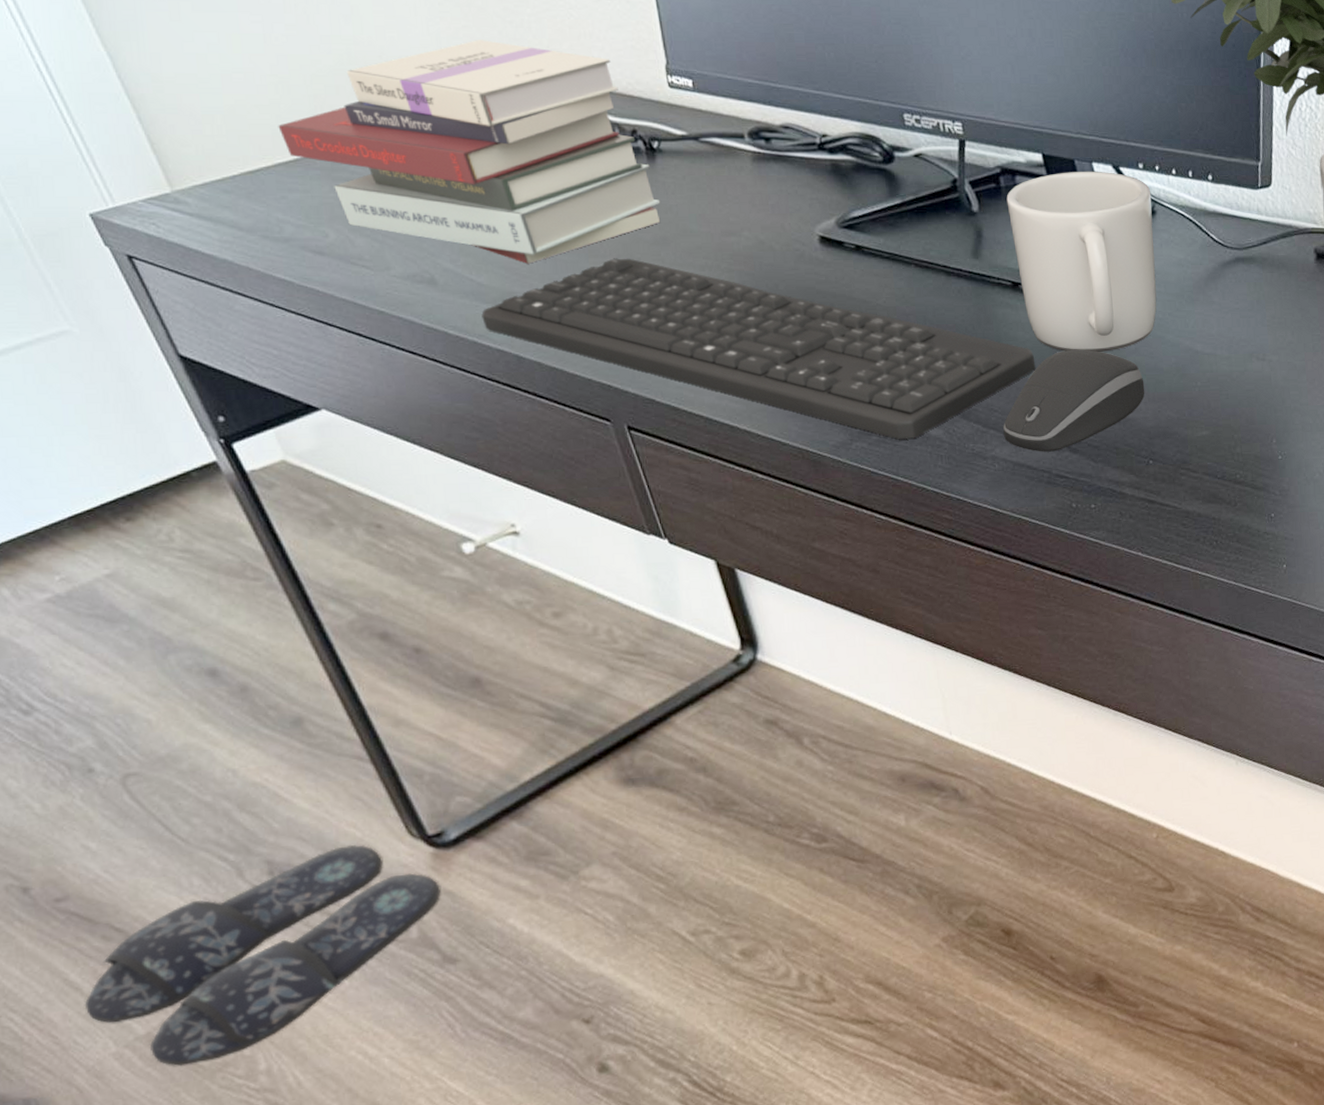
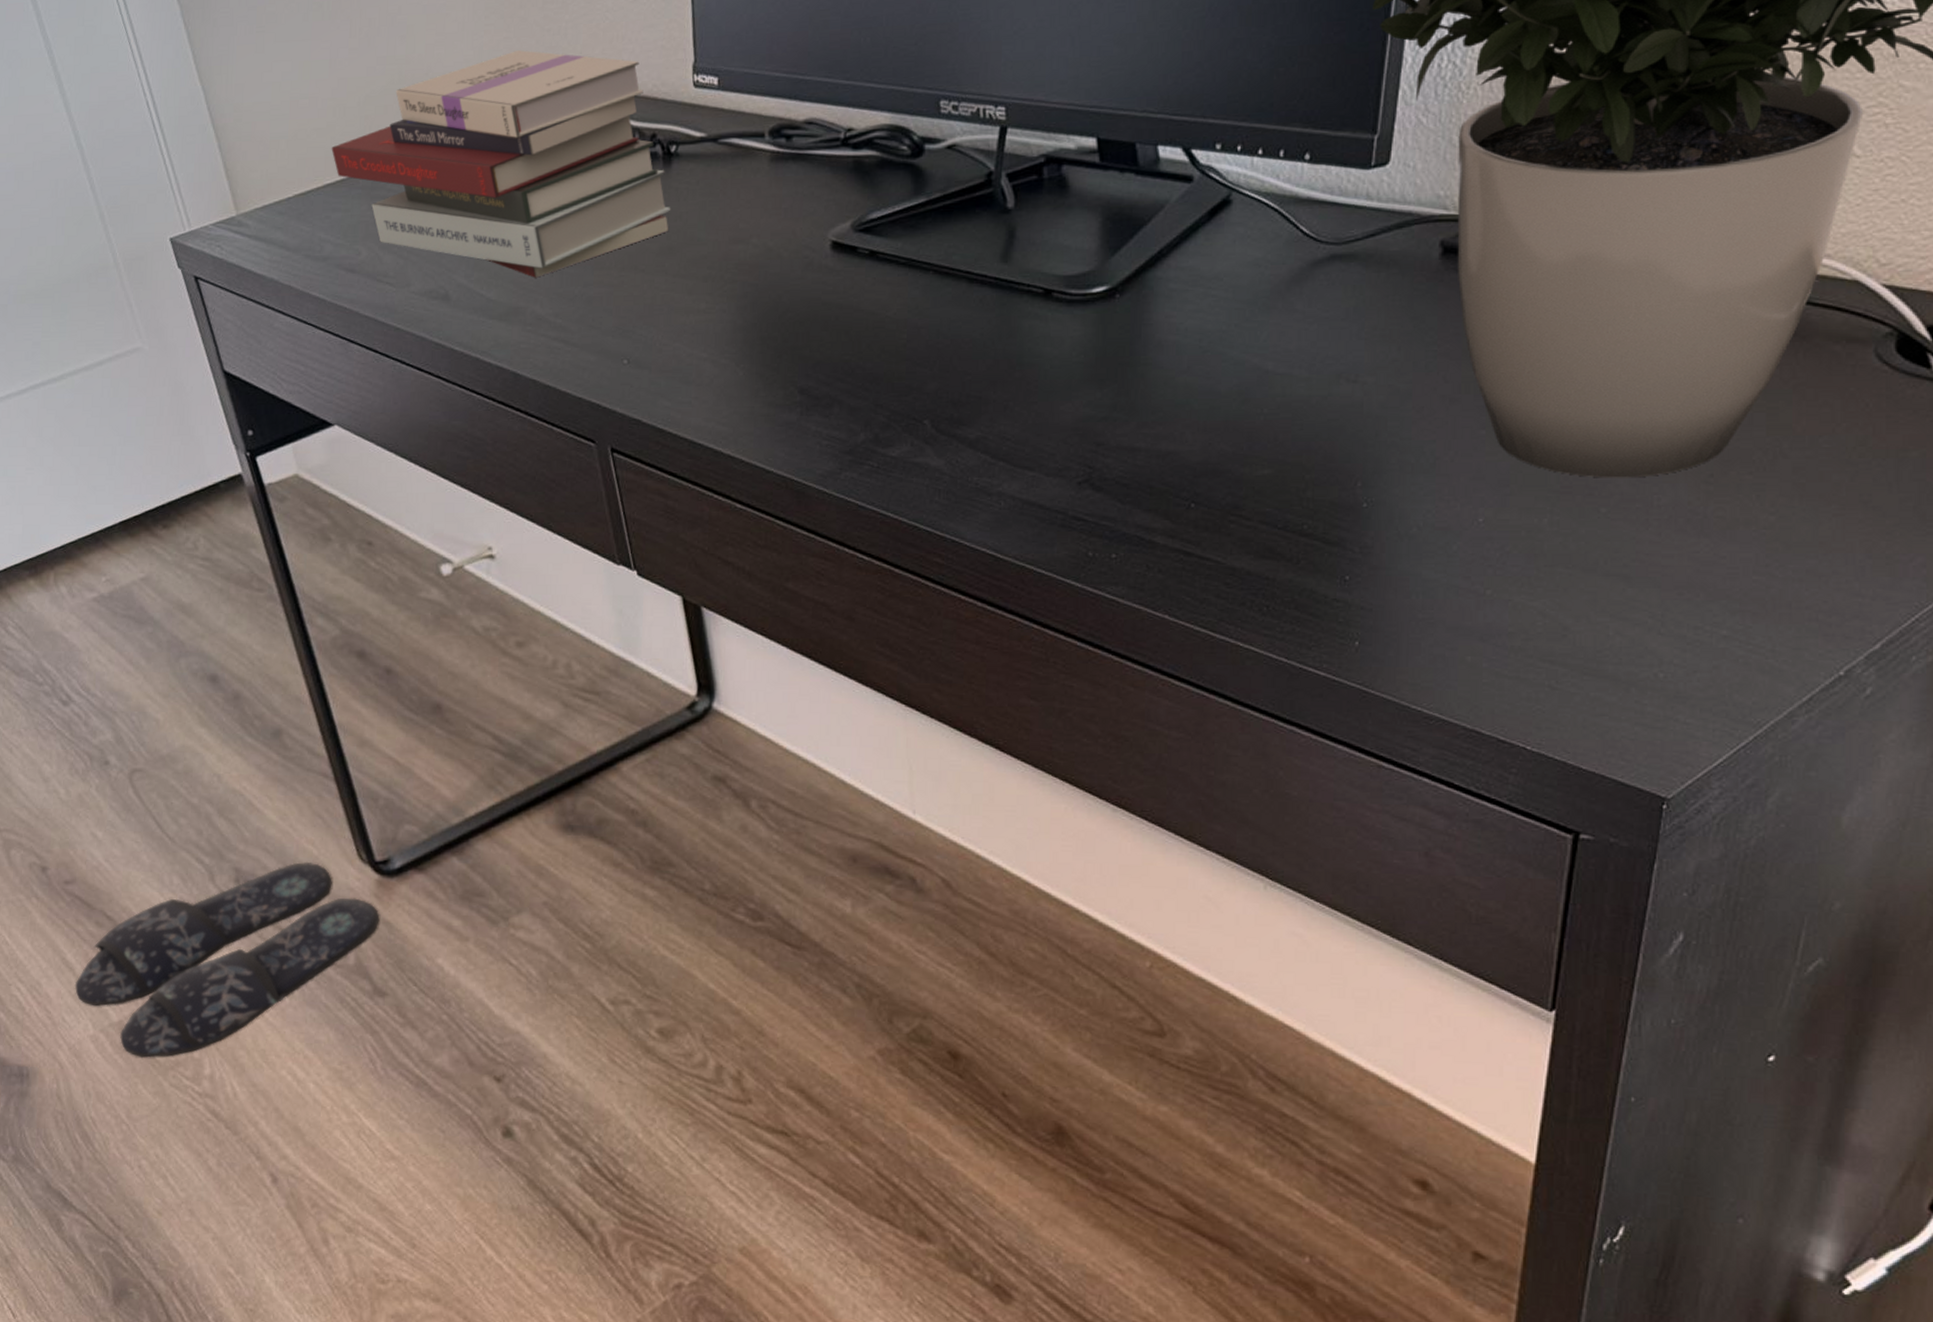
computer keyboard: present [481,258,1036,440] -> none [486,270,1062,470]
computer mouse: present [1003,349,1145,452] -> none [1015,367,1195,489]
mug: present [1006,171,1157,352] -> none [1048,155,1228,371]

